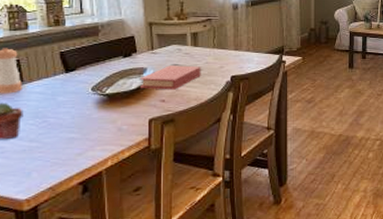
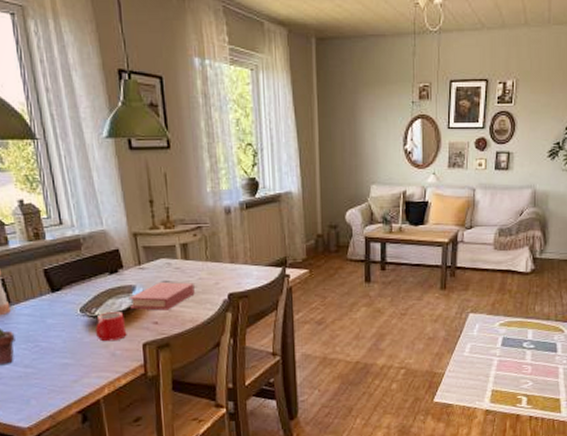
mug: none [105,90,135,118] -> present [96,311,127,342]

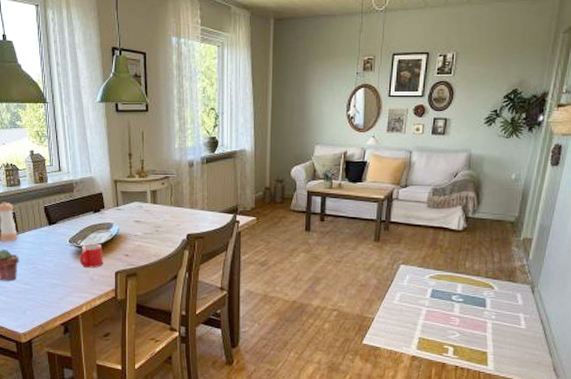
book: present [128,282,195,311] -> none [107,222,160,245]

